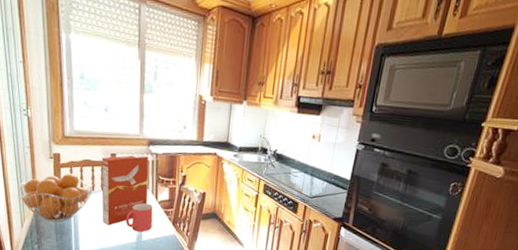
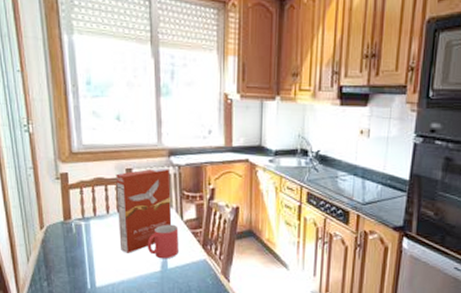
fruit basket: present [18,173,93,222] -> none [22,195,107,254]

